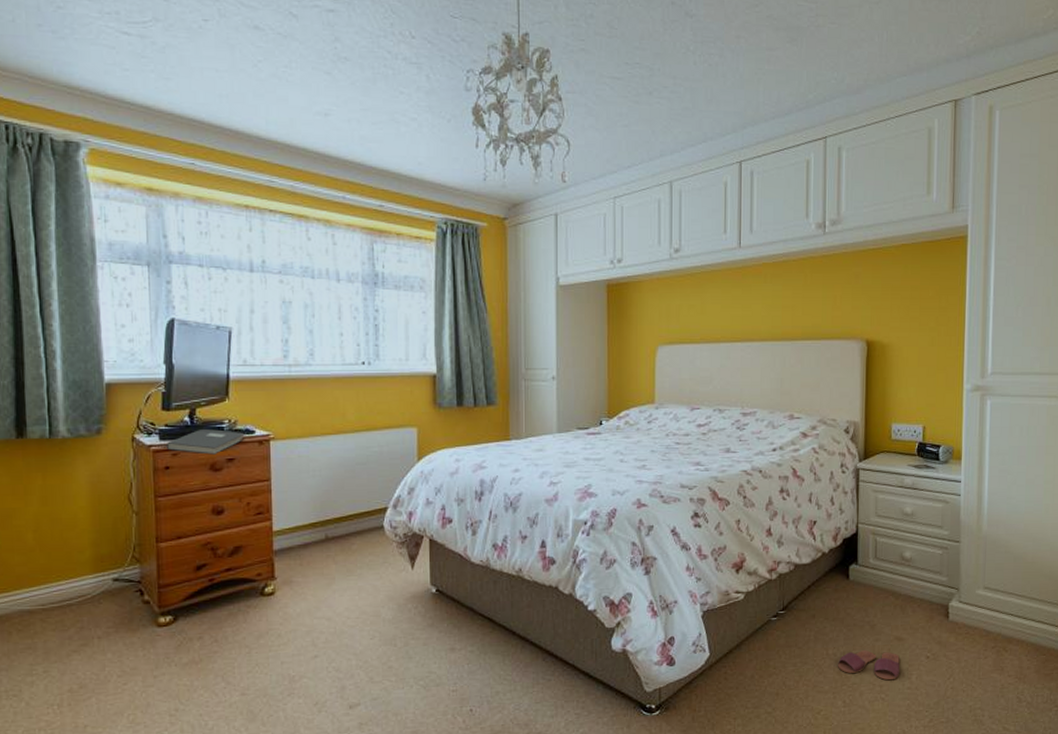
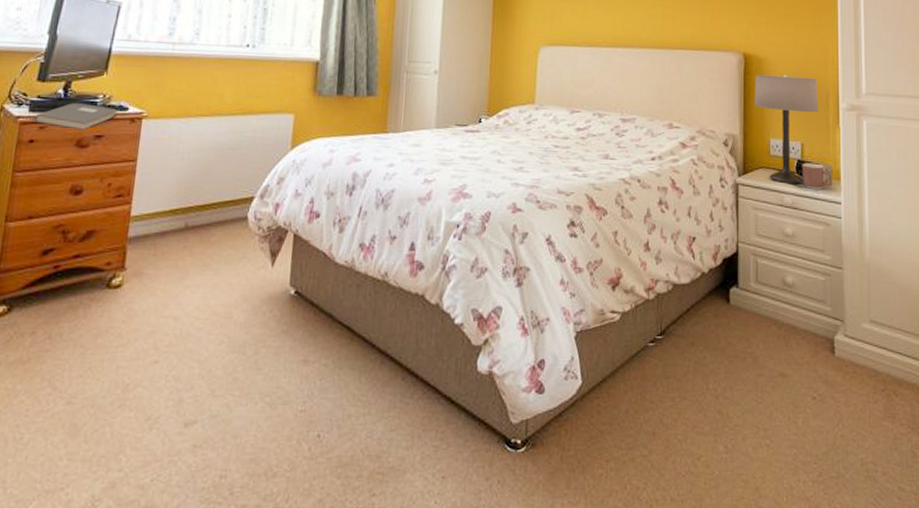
slippers: present [838,650,900,681] -> none [719,387,786,424]
table lamp: none [876,359,942,465] -> present [754,74,818,183]
mug: none [922,445,954,470] -> present [801,163,833,189]

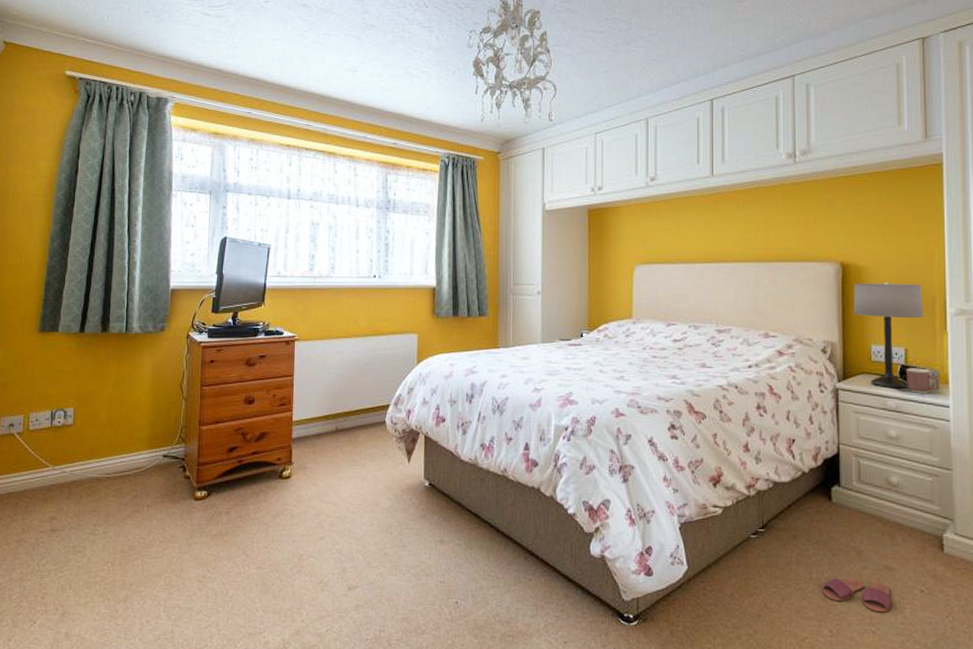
book: present [34,102,118,130] -> none [212,329,275,352]
slippers: none [719,387,786,424] -> present [823,578,892,613]

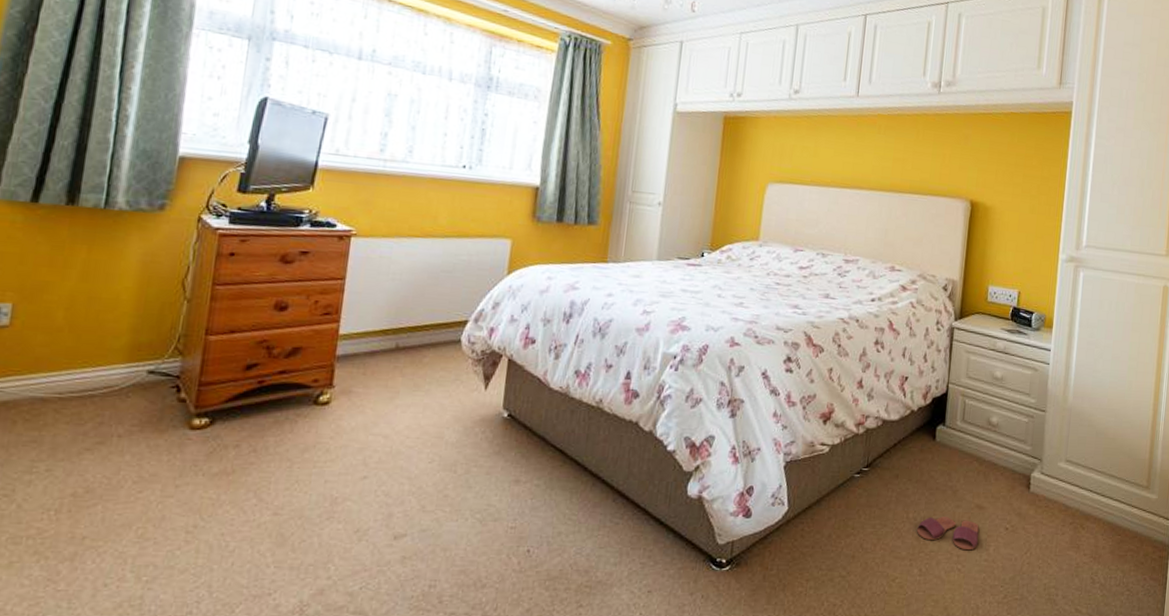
table lamp: present [853,282,923,388] -> none [976,222,1040,330]
mug: present [905,368,940,393] -> none [1016,310,1046,336]

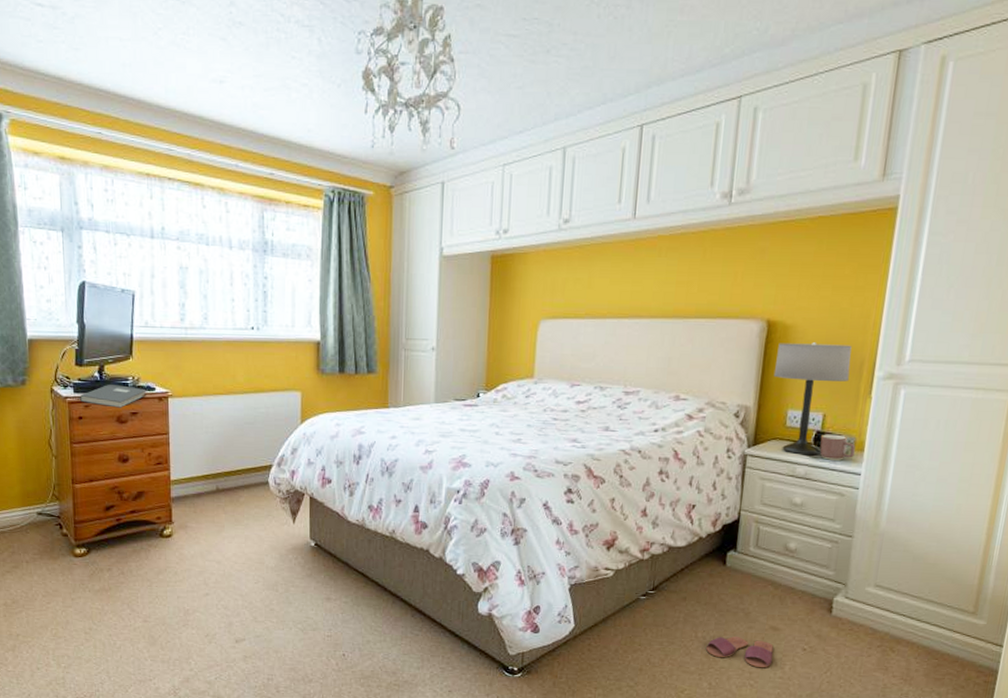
book: none [234,216,325,246] -> present [79,383,147,408]
table lamp: none [976,222,1040,330] -> present [773,342,852,455]
mug: none [1016,310,1046,336] -> present [819,434,856,461]

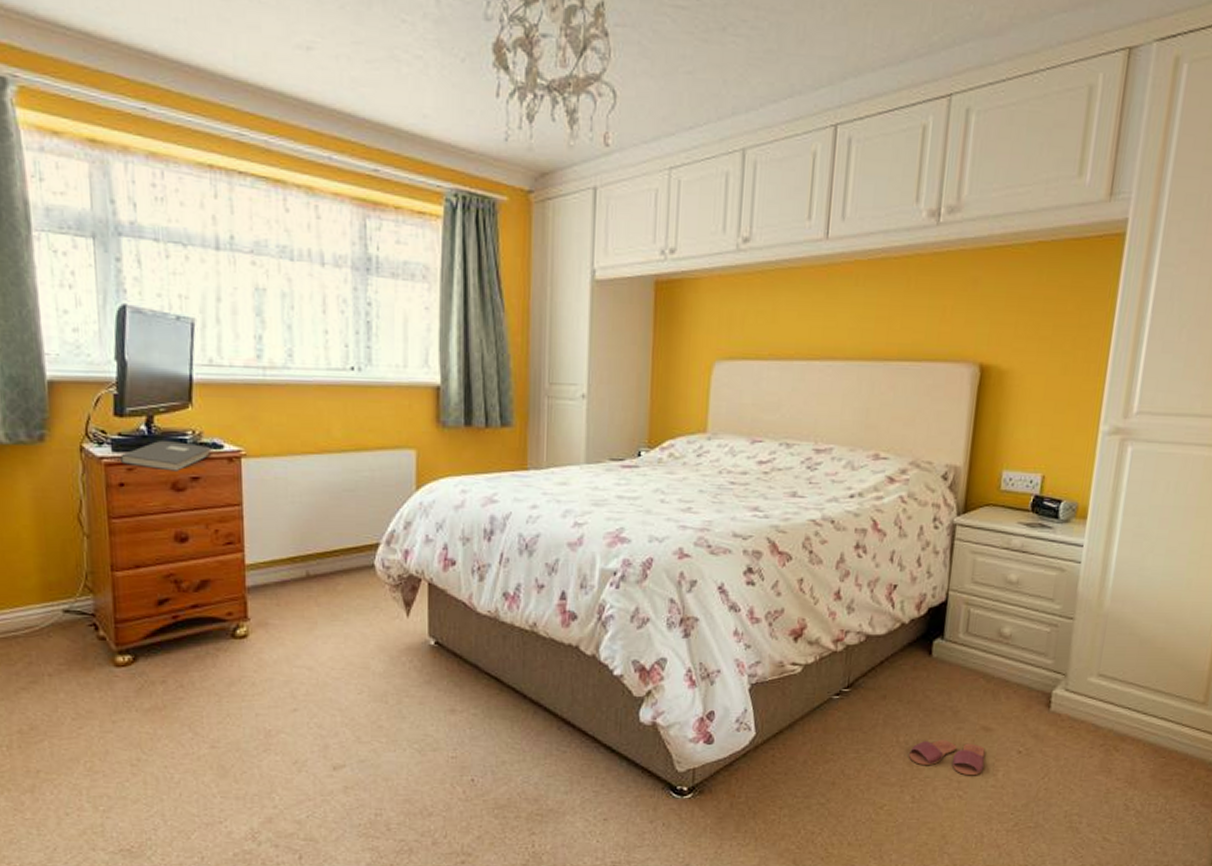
table lamp: present [773,342,852,455] -> none [986,391,1074,523]
mug: present [819,434,856,461] -> none [1037,499,1078,530]

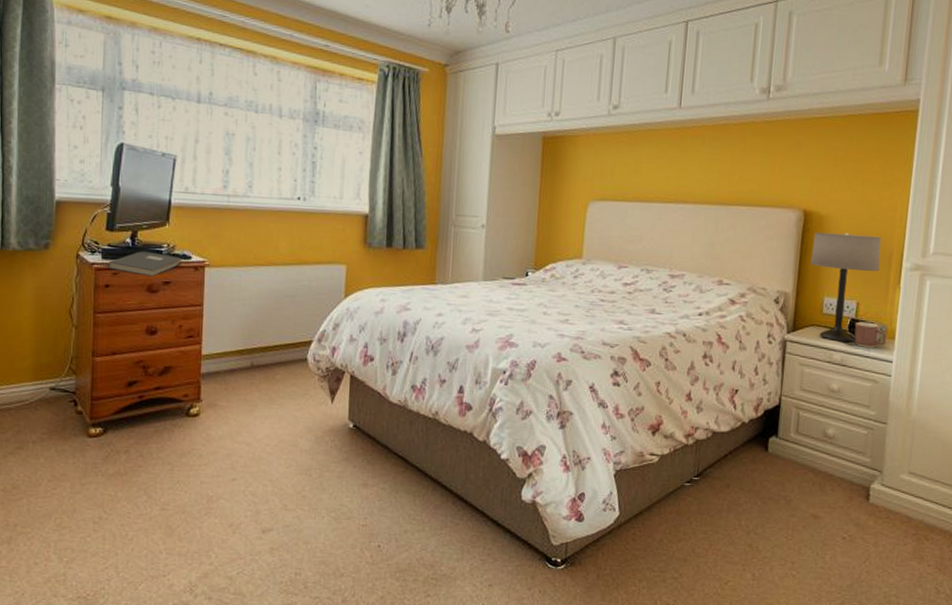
slippers: present [909,740,985,776] -> none [750,525,815,558]
table lamp: none [986,391,1074,523] -> present [810,232,881,342]
mug: none [1037,499,1078,530] -> present [854,321,887,348]

